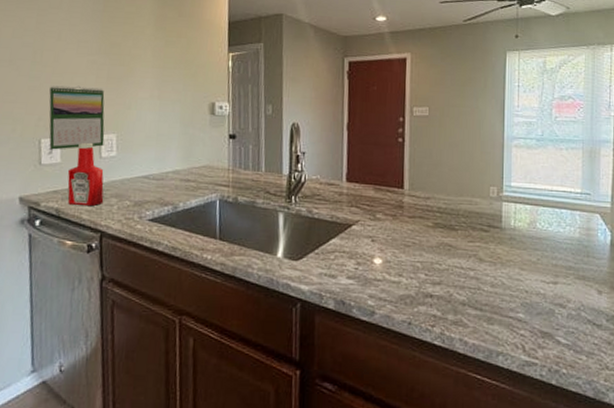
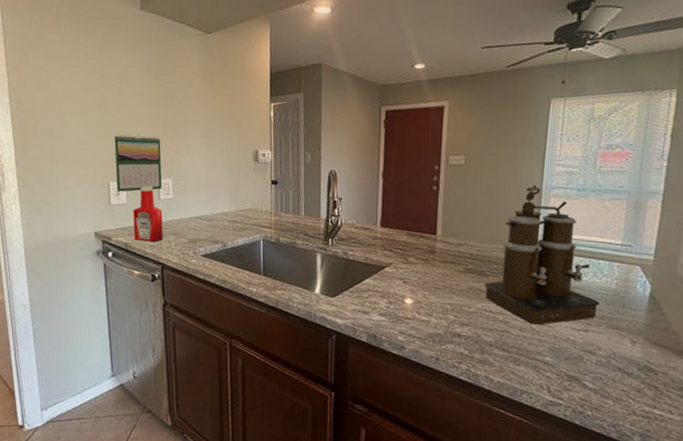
coffee maker: none [454,135,565,279] -> present [484,184,600,325]

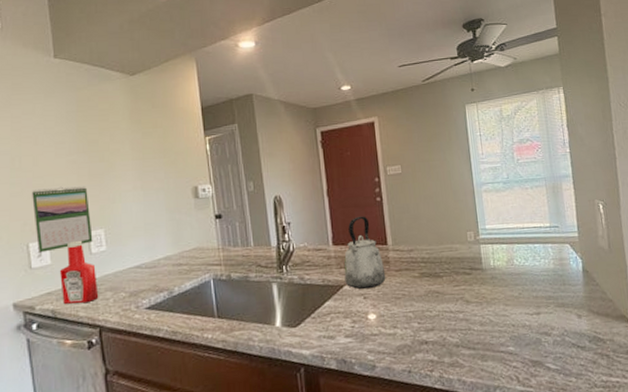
kettle: none [387,202,430,275] -> present [344,216,386,290]
coffee maker: present [484,184,600,325] -> none [440,183,544,317]

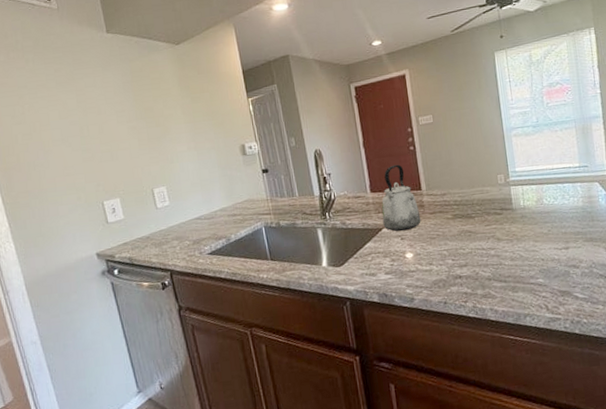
calendar: present [32,186,93,253] -> none [101,149,157,209]
ketchup bottle: present [59,240,99,304] -> none [131,197,167,252]

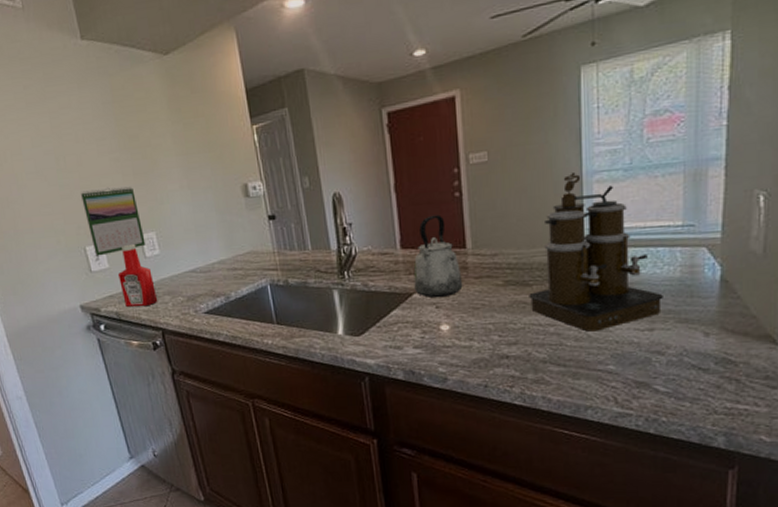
calendar: none [101,149,157,209] -> present [81,186,146,256]
ketchup bottle: none [131,197,167,252] -> present [117,243,158,307]
coffee maker: none [472,128,573,253] -> present [529,171,663,332]

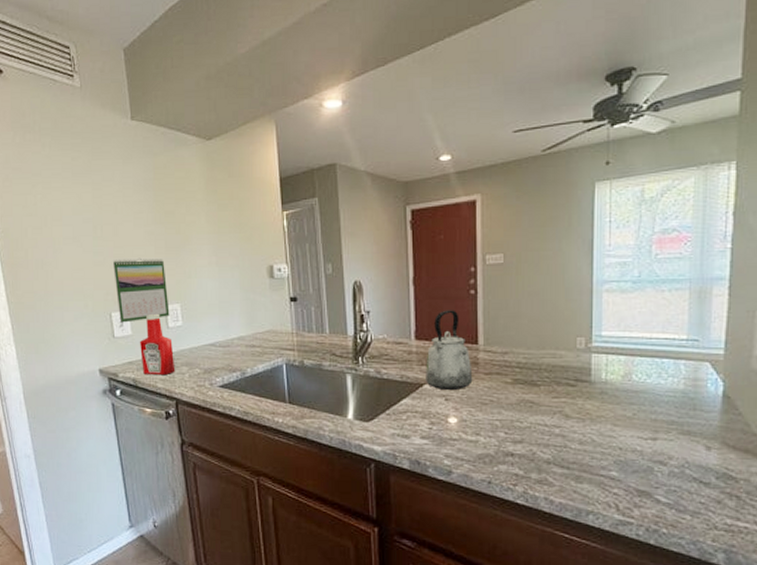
coffee maker: present [529,171,663,332] -> none [536,279,667,436]

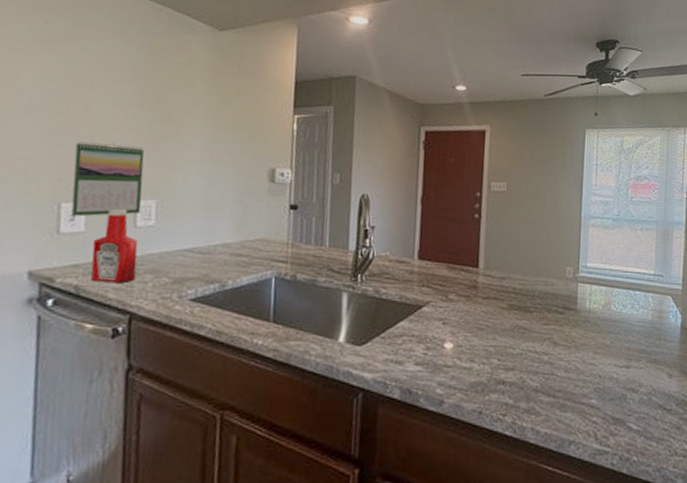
kettle: present [426,310,473,391] -> none [425,231,472,315]

